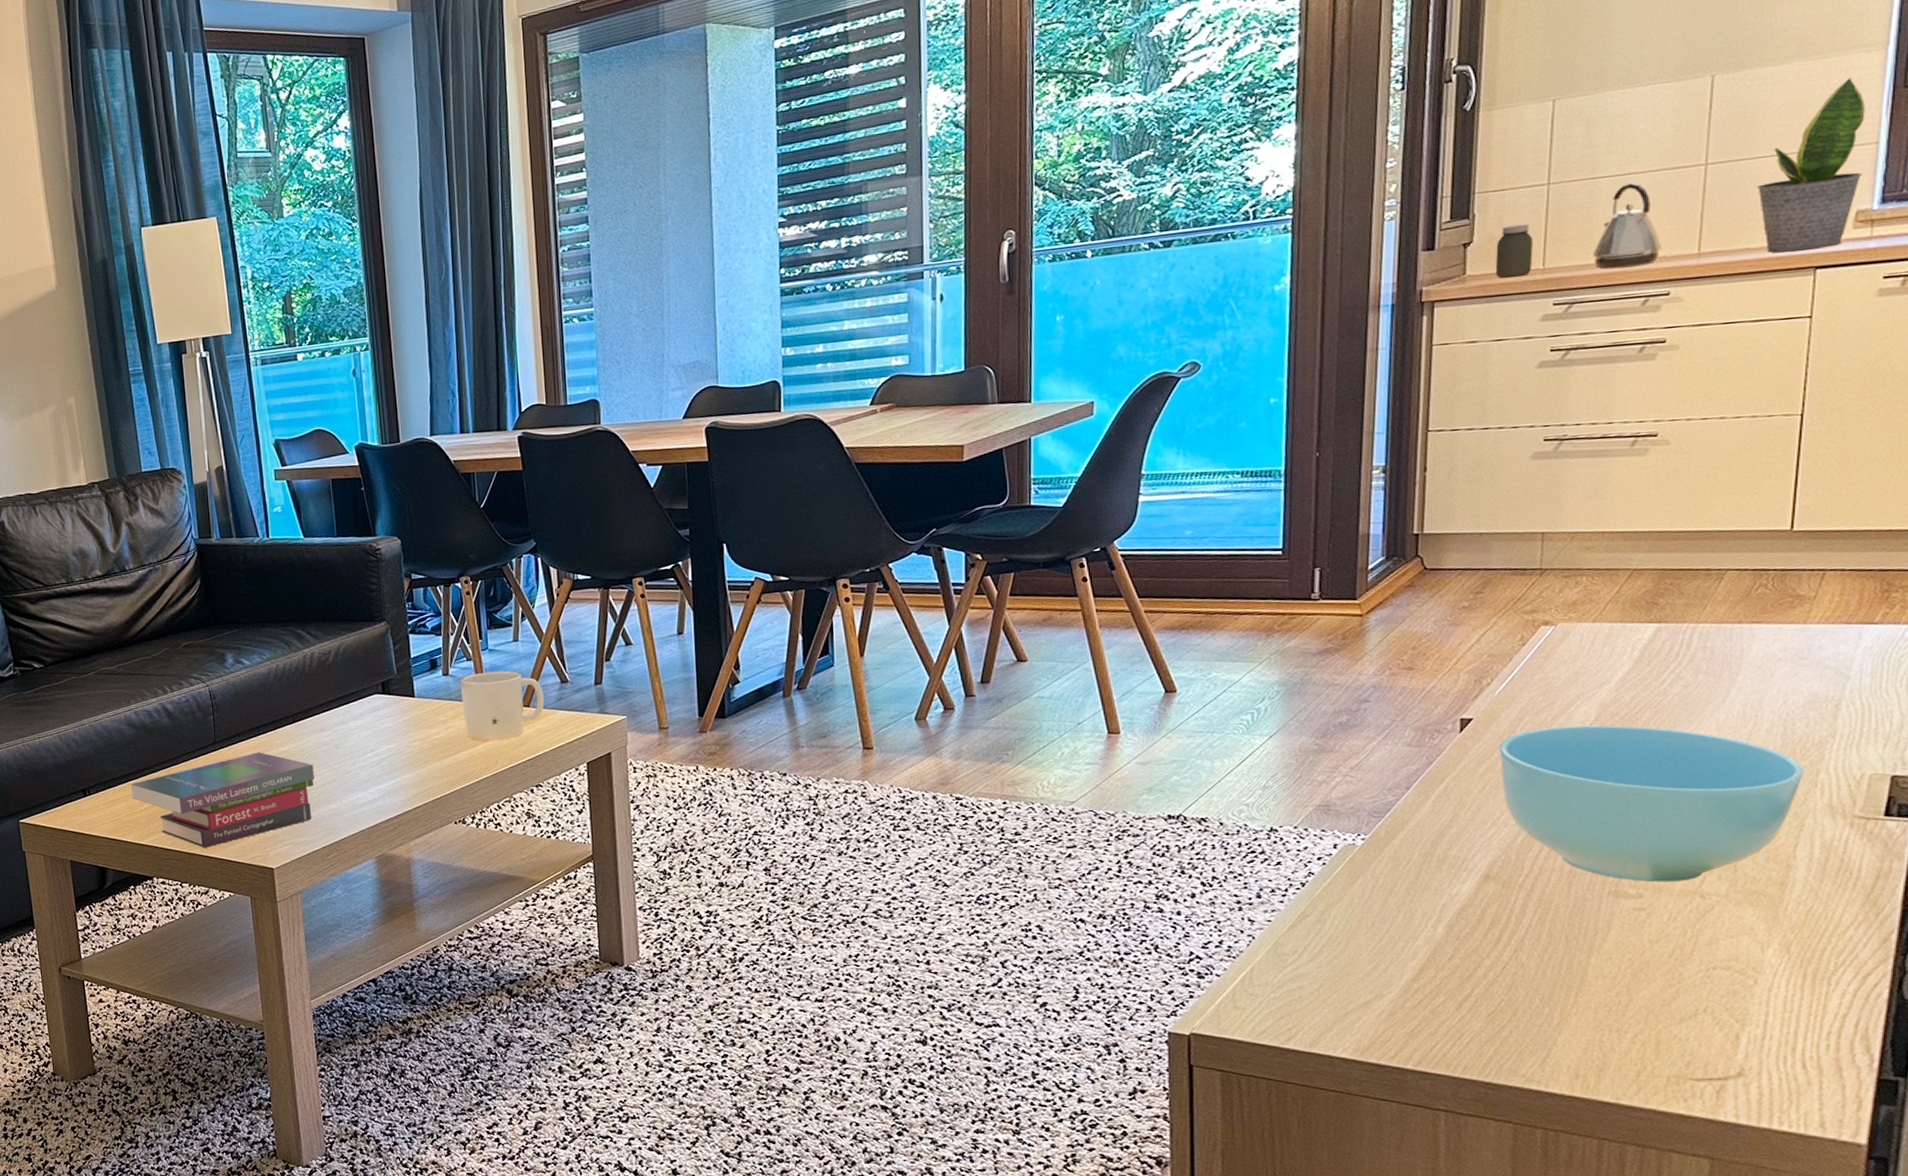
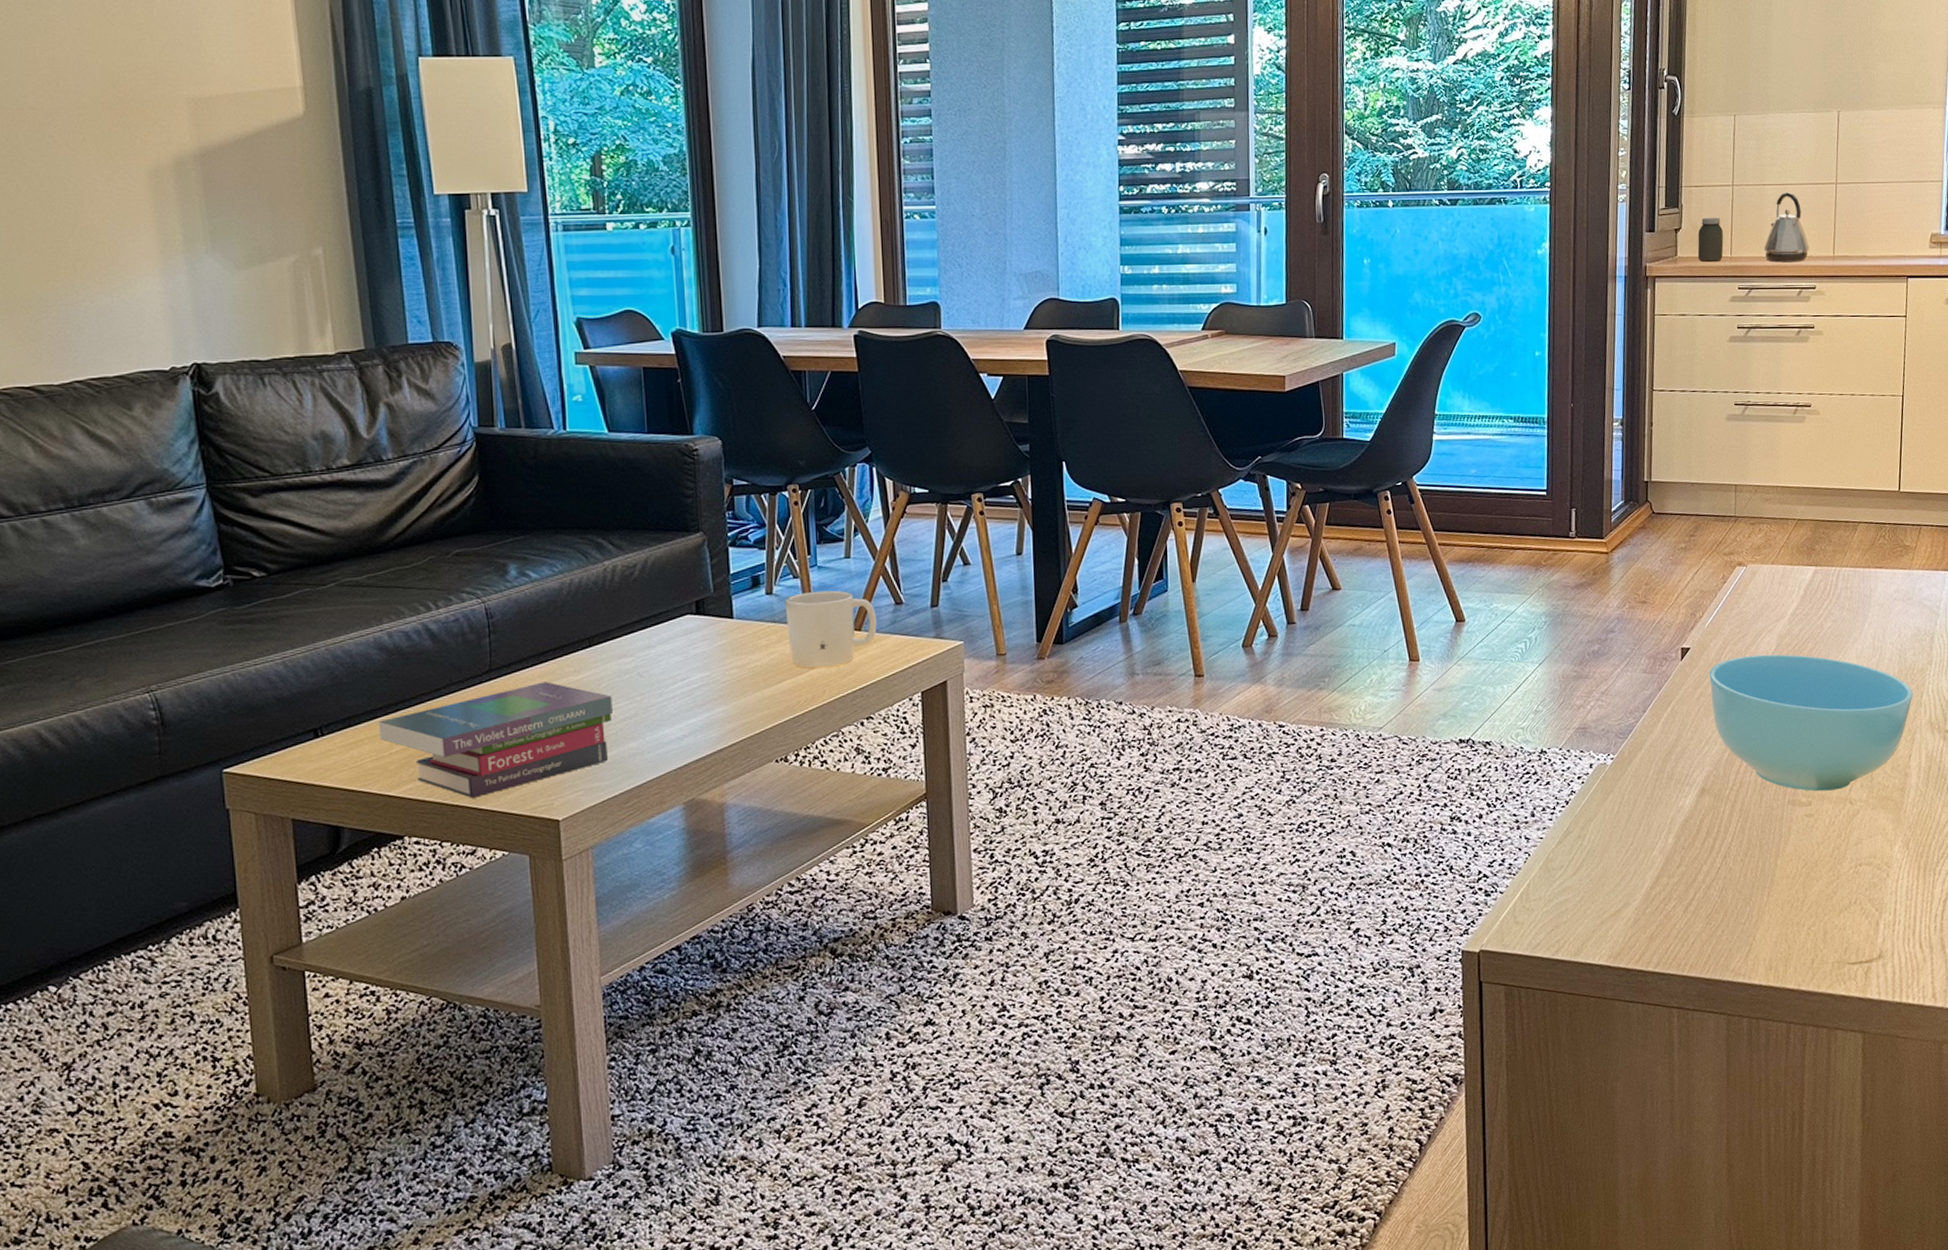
potted plant: present [1757,77,1865,253] -> none [1869,127,1934,262]

